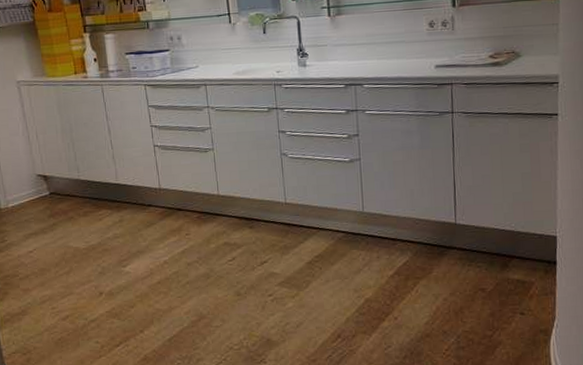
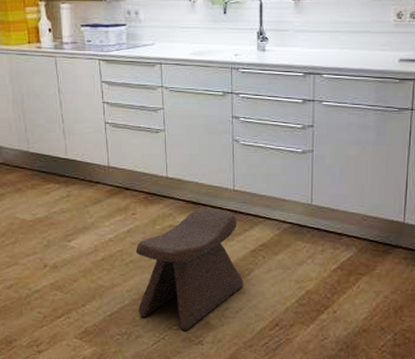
stool: none [191,223,302,350] -> present [136,208,243,331]

